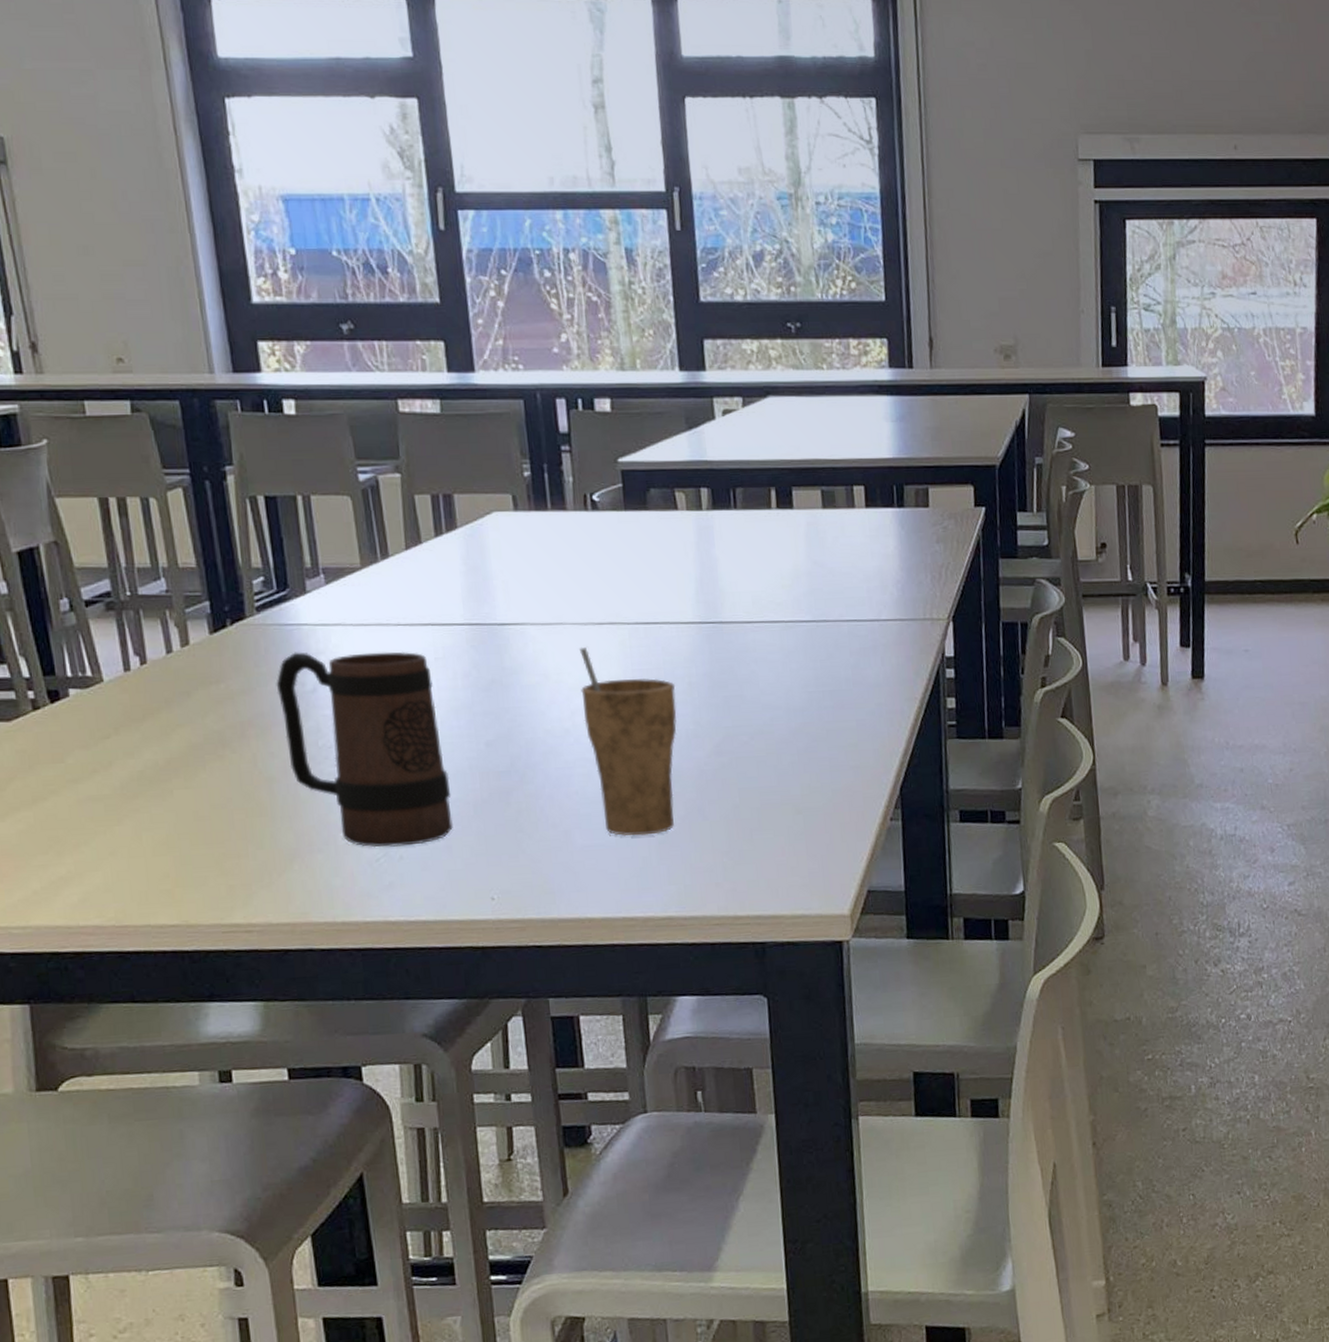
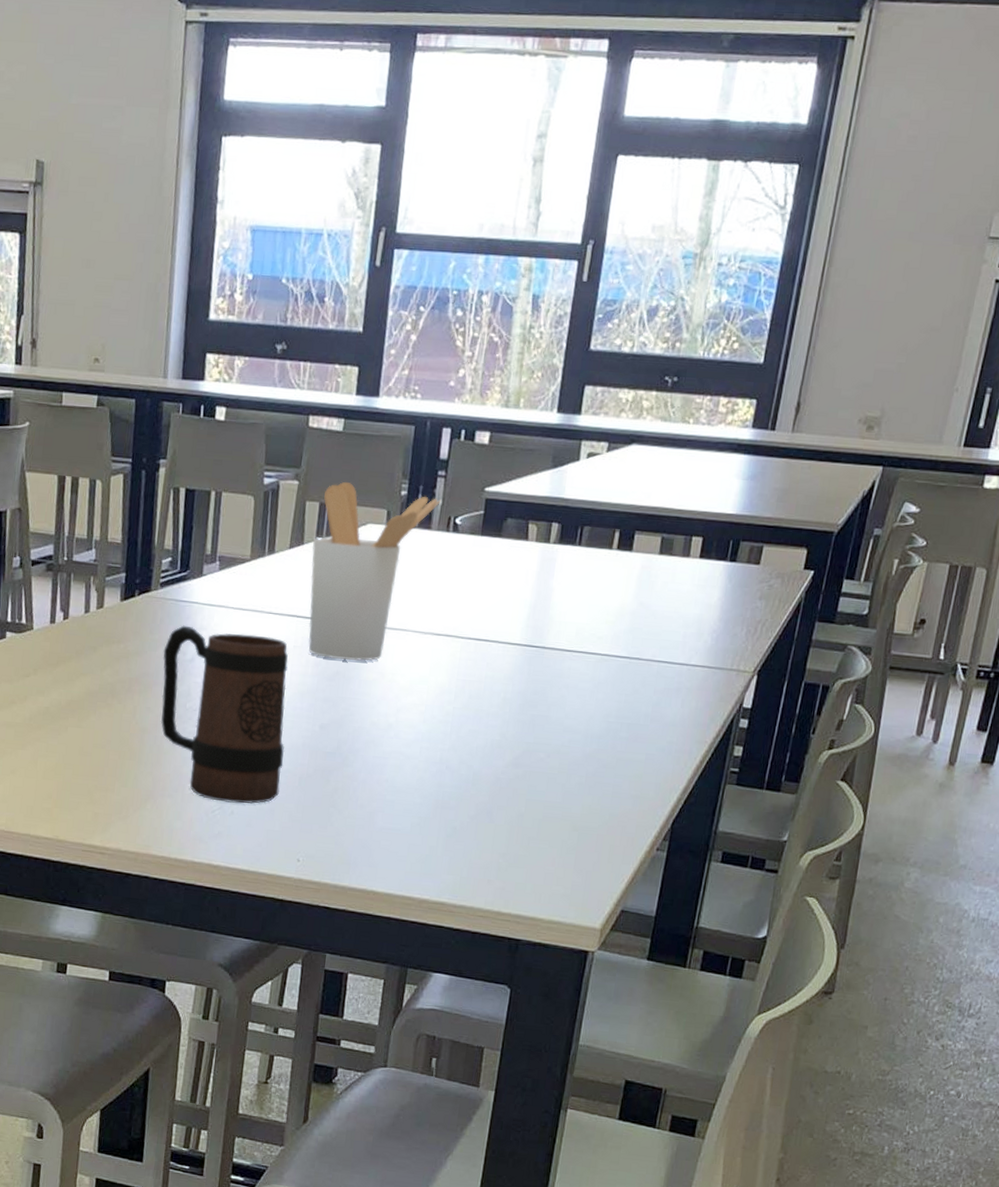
utensil holder: none [432,468,572,666] -> present [308,481,442,661]
cup: present [580,648,677,837] -> none [405,654,492,829]

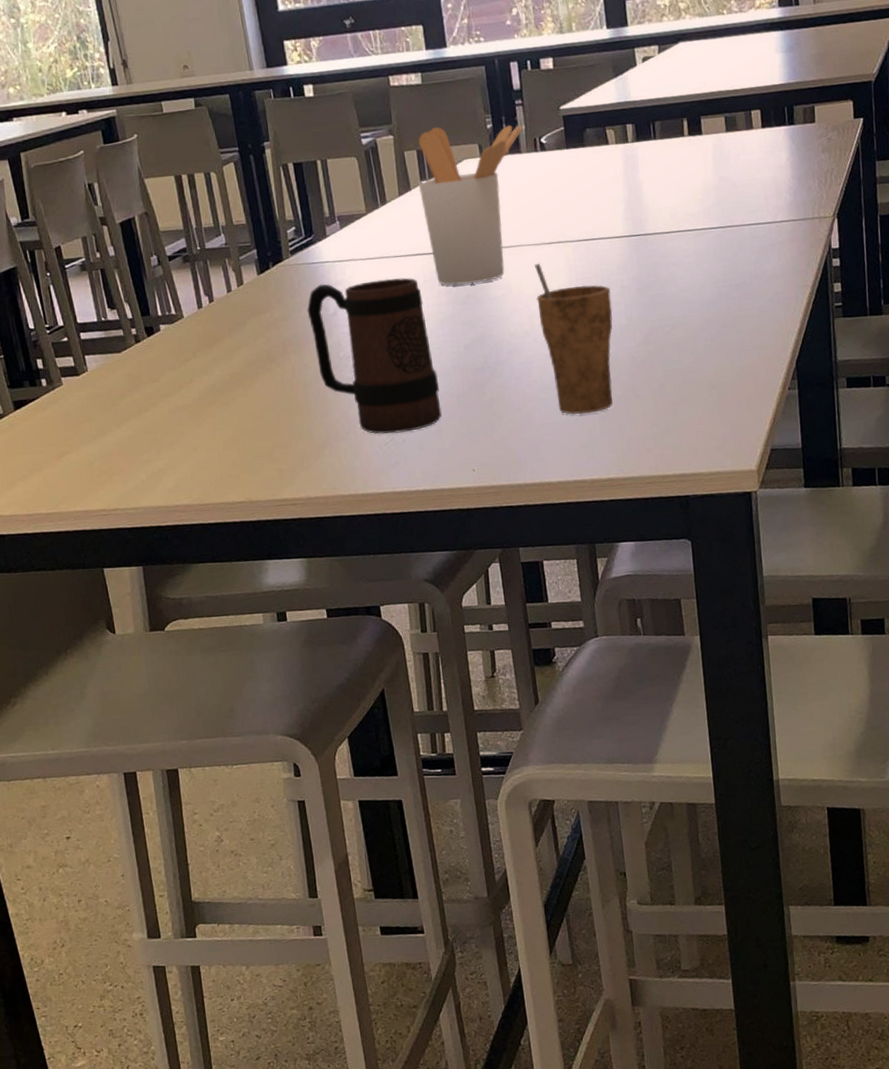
cup: none [405,654,492,829] -> present [535,264,613,415]

